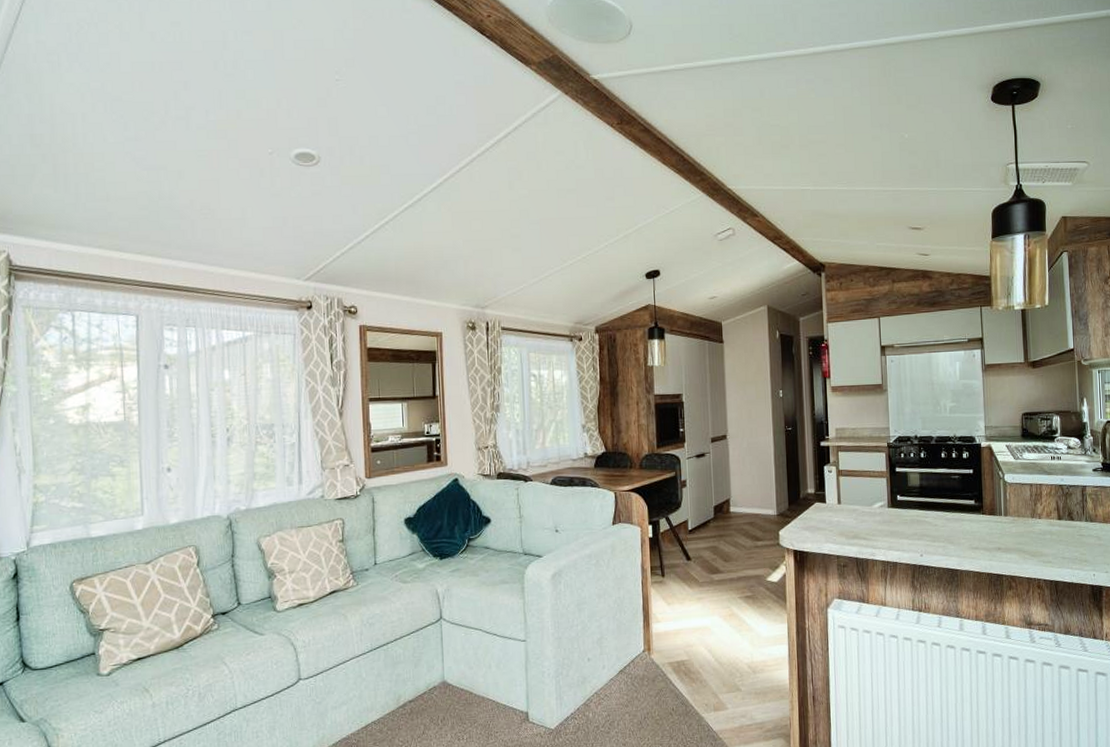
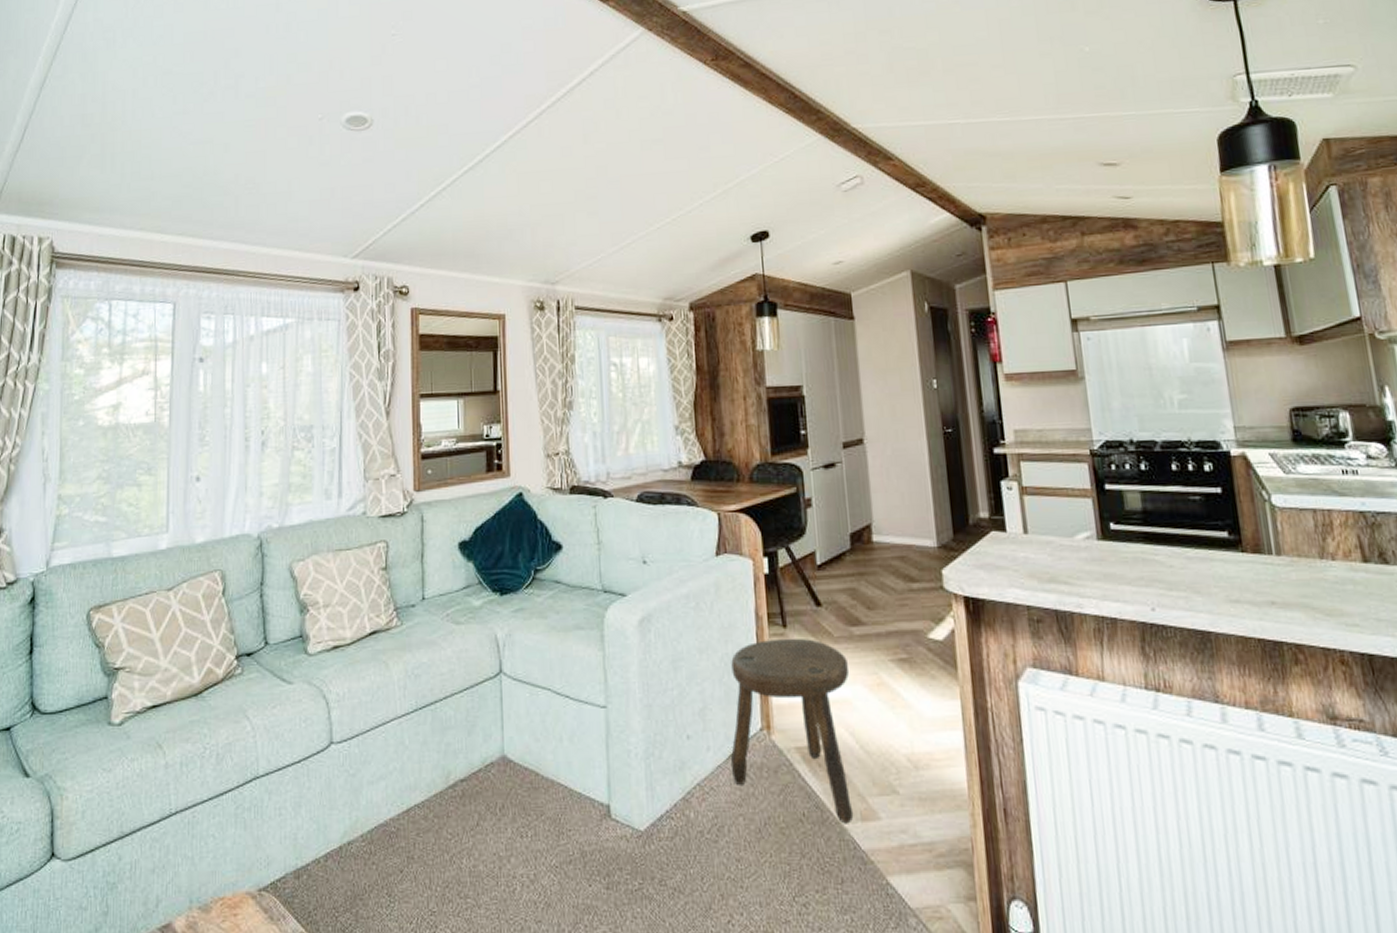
stool: none [620,584,710,714] -> present [730,638,854,824]

